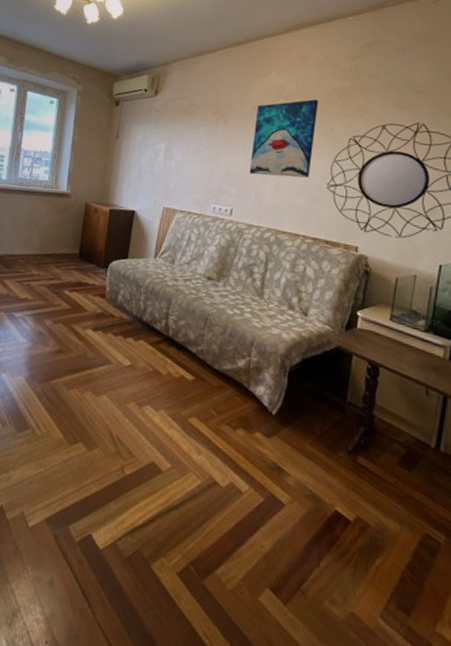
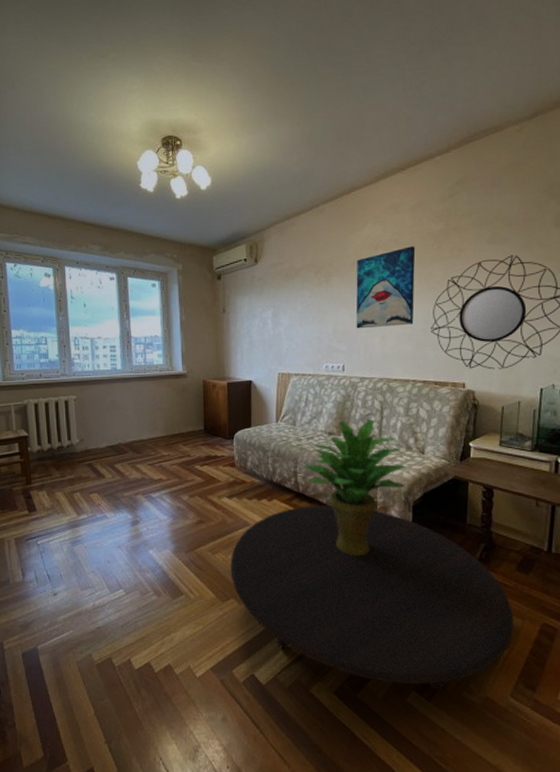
table: none [83,352,392,593] -> present [230,506,514,689]
potted plant: none [178,267,286,419] -> present [305,419,406,556]

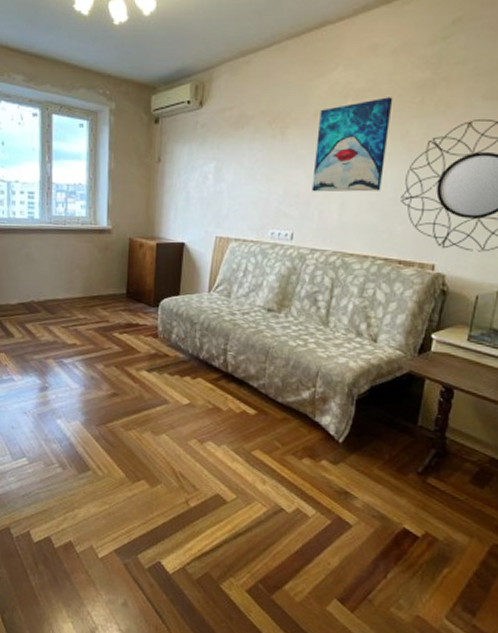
table: present [230,506,514,689] -> none [143,388,461,601]
potted plant: present [305,419,406,556] -> none [236,297,353,449]

